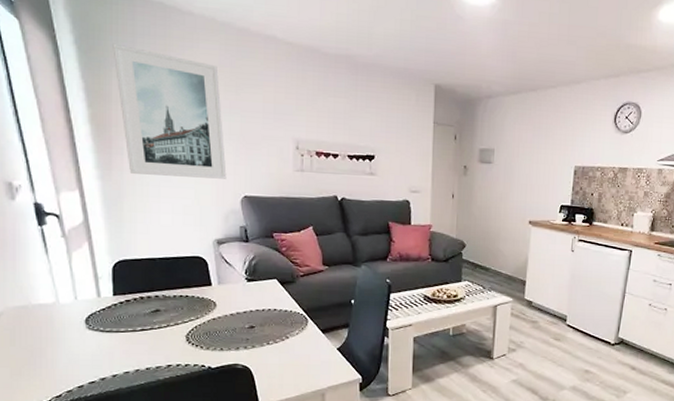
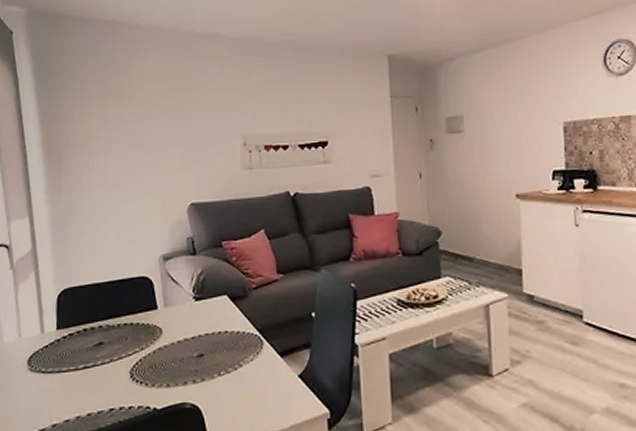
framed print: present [112,43,227,179] -> none [66,66,173,193]

